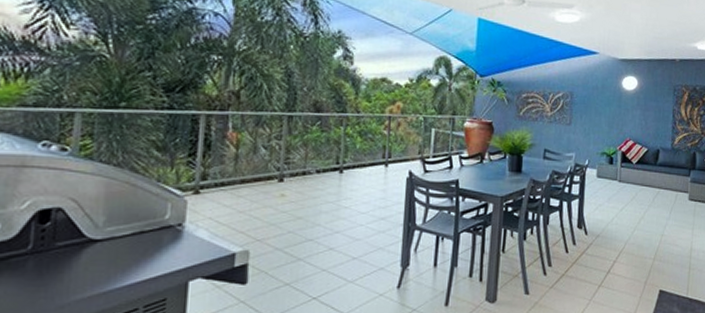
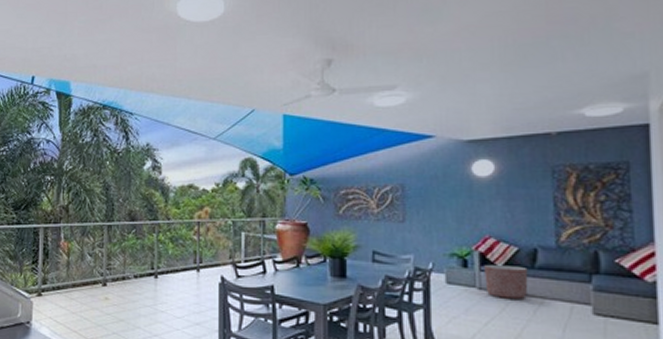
planter: none [623,161,652,189] -> present [484,264,528,299]

